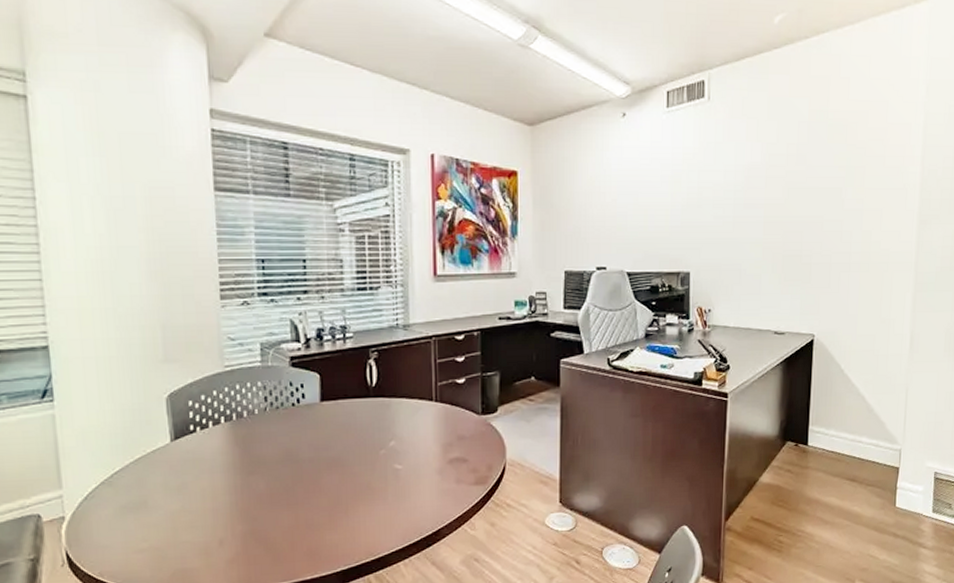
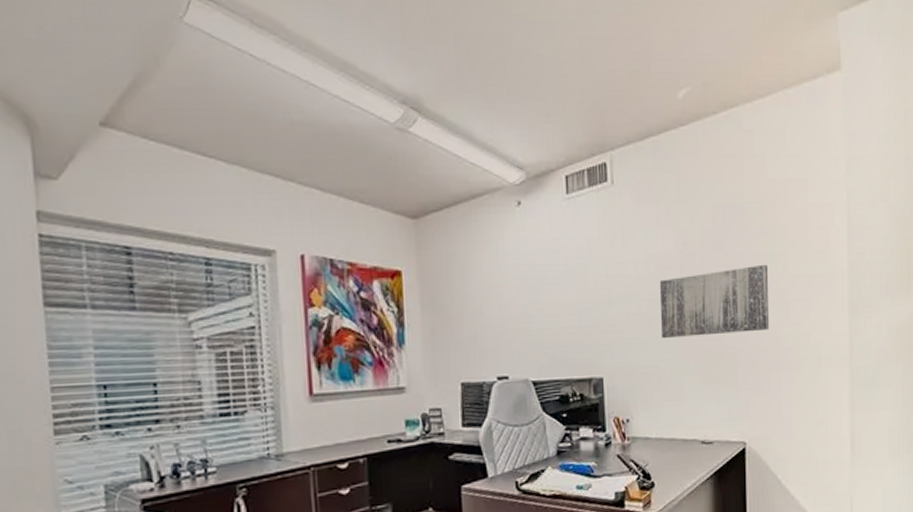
wall art: none [744,176,847,240] -> present [659,264,770,339]

